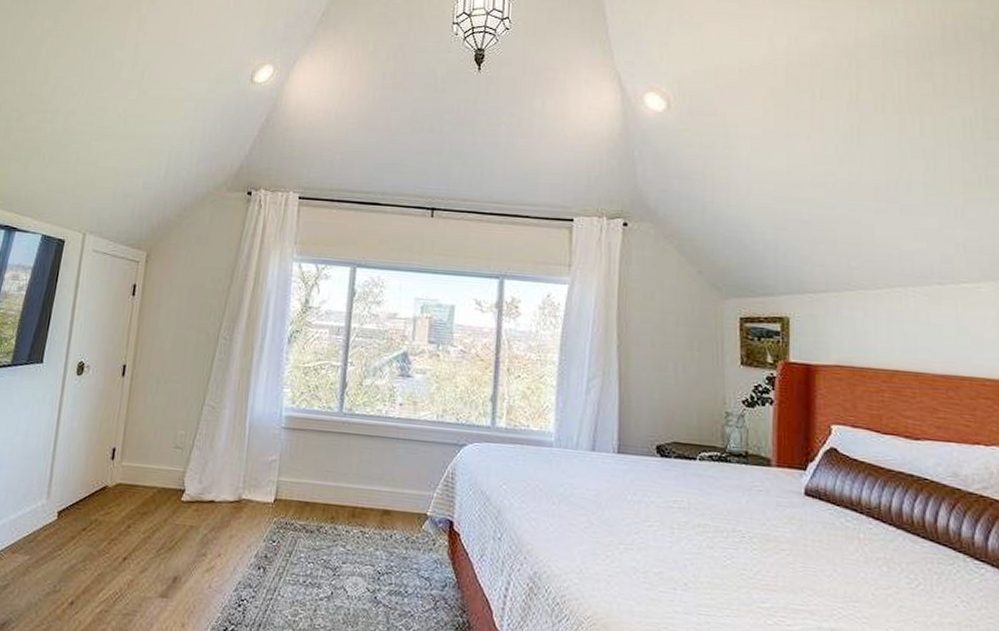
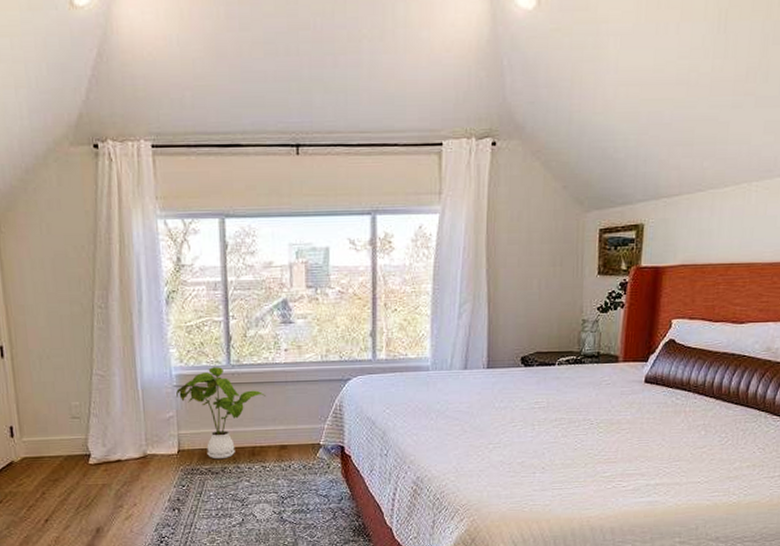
house plant: none [281,412,374,517] -> present [175,367,265,460]

